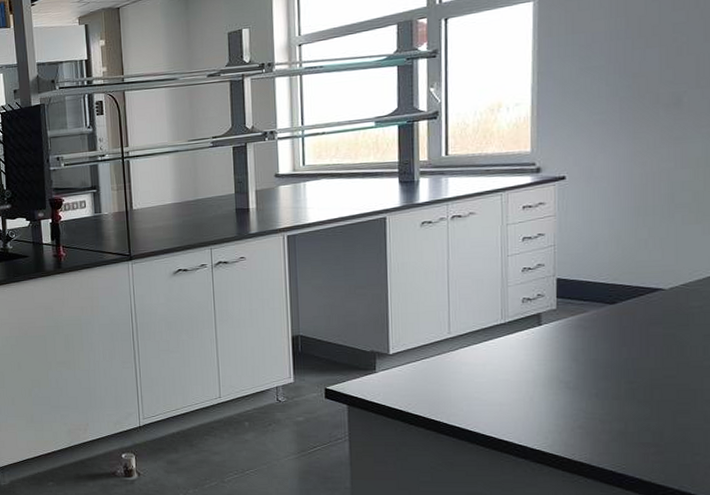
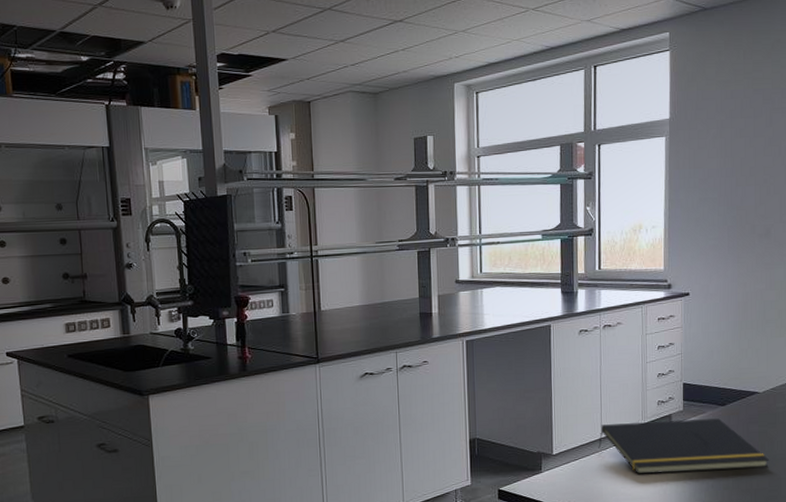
notepad: none [445,317,678,379] -> present [598,417,769,474]

